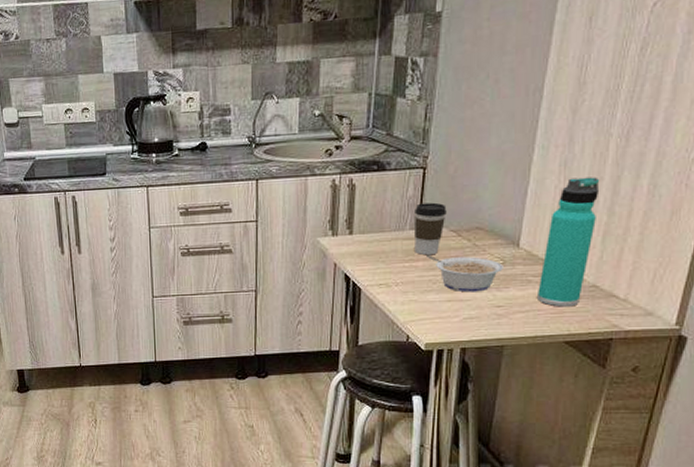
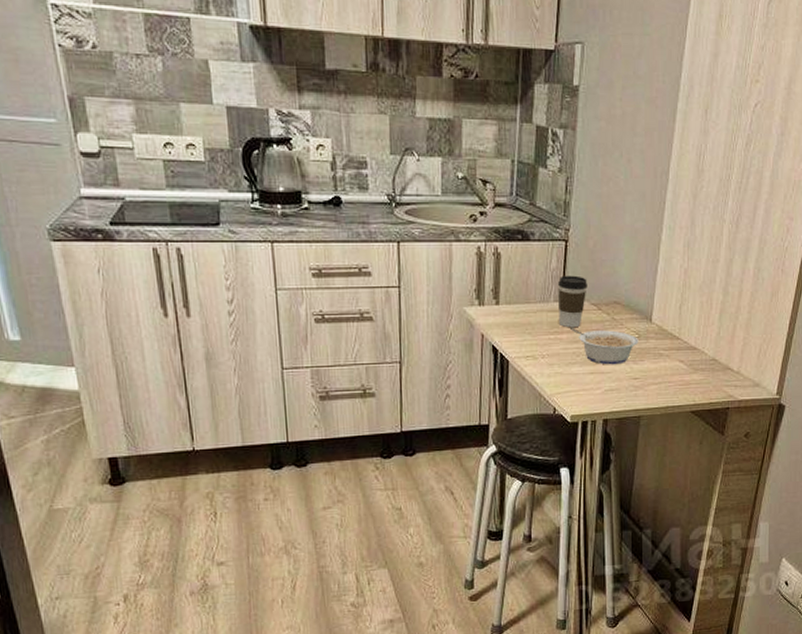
thermos bottle: present [536,177,600,307] -> none [667,259,717,379]

